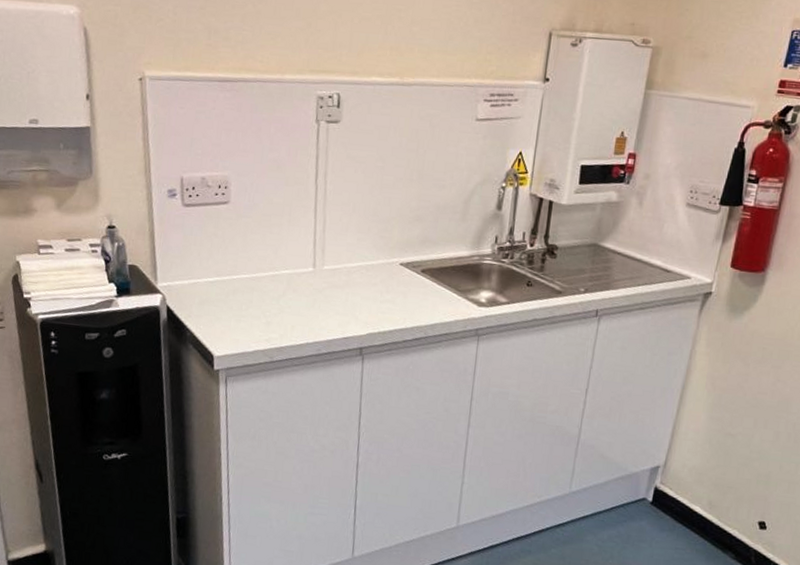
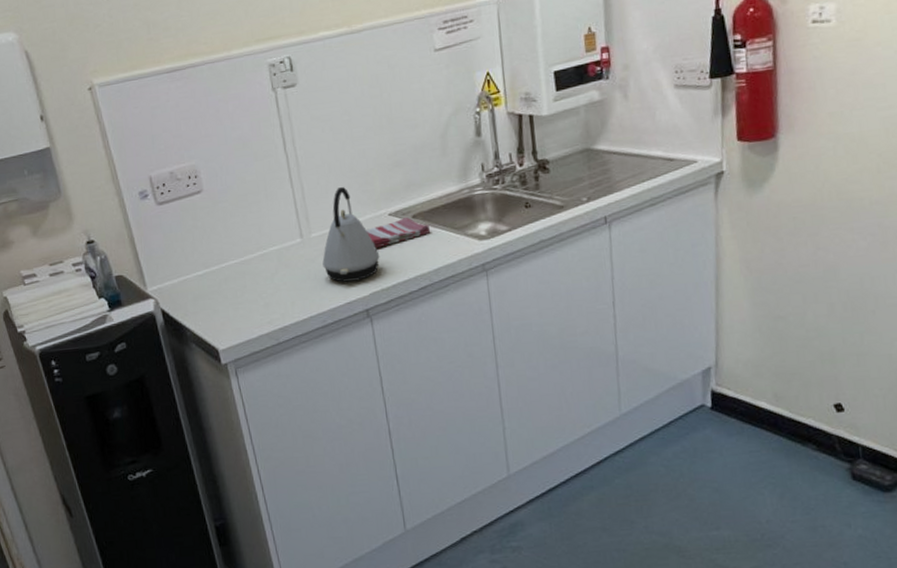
kettle: none [328,227,384,319] -> present [322,186,380,282]
dish towel: none [375,270,436,293] -> present [365,217,431,249]

